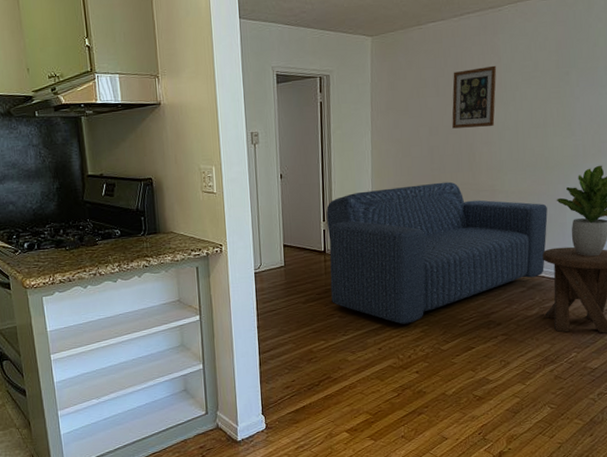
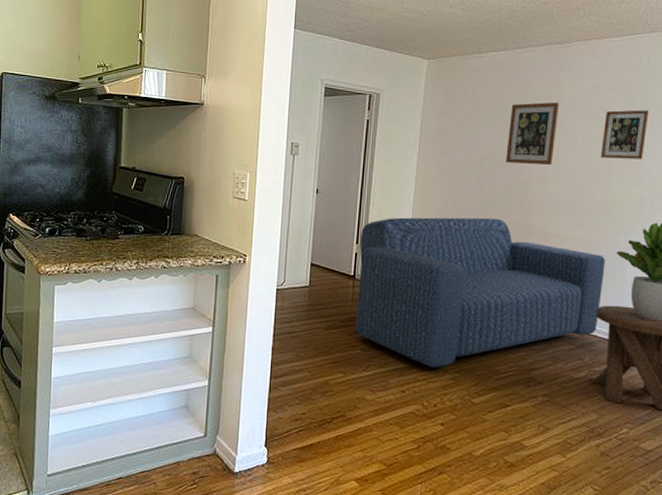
picture frame: none [536,64,577,114] -> present [600,110,649,160]

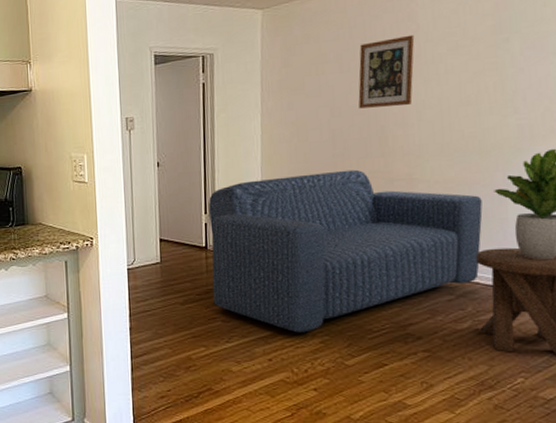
picture frame: present [600,110,649,160] -> none [466,29,521,89]

